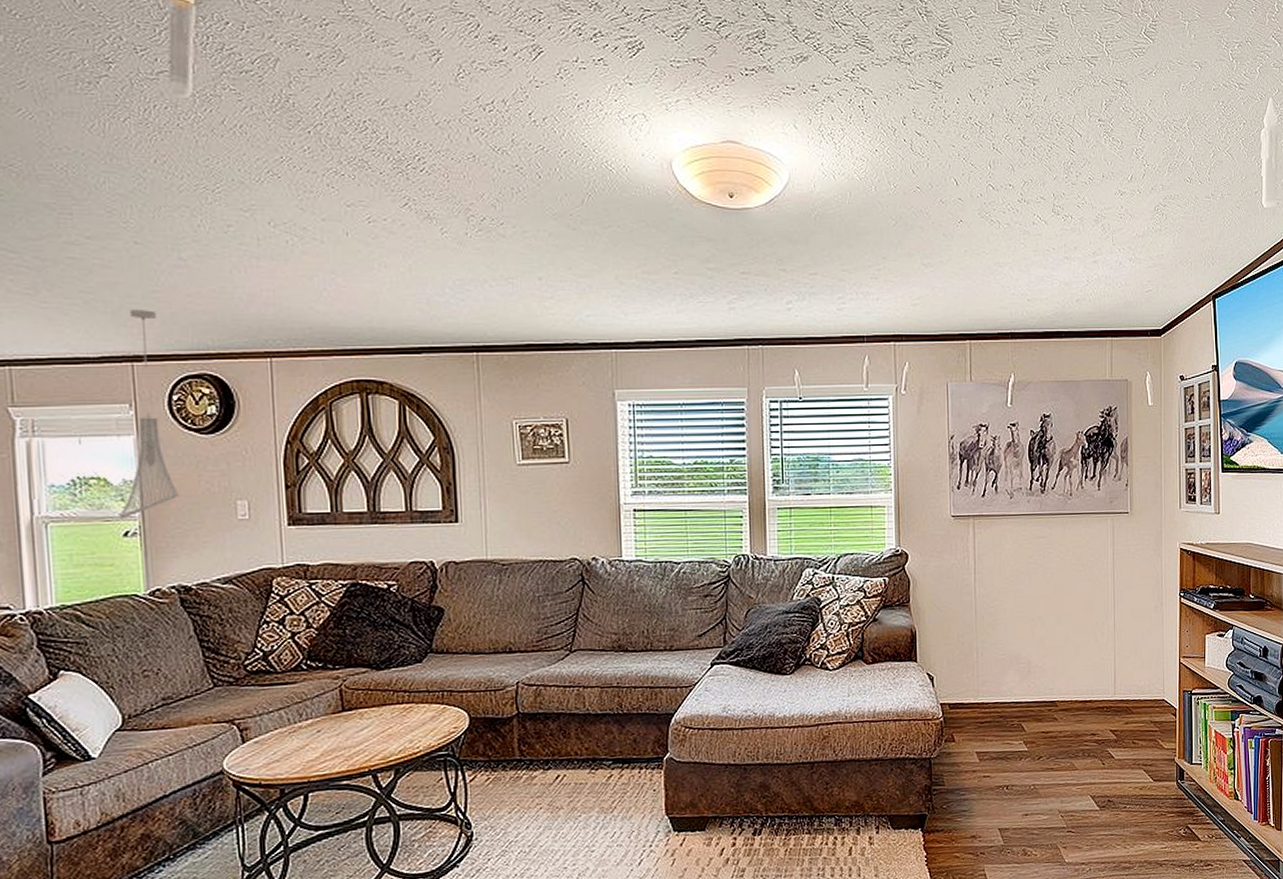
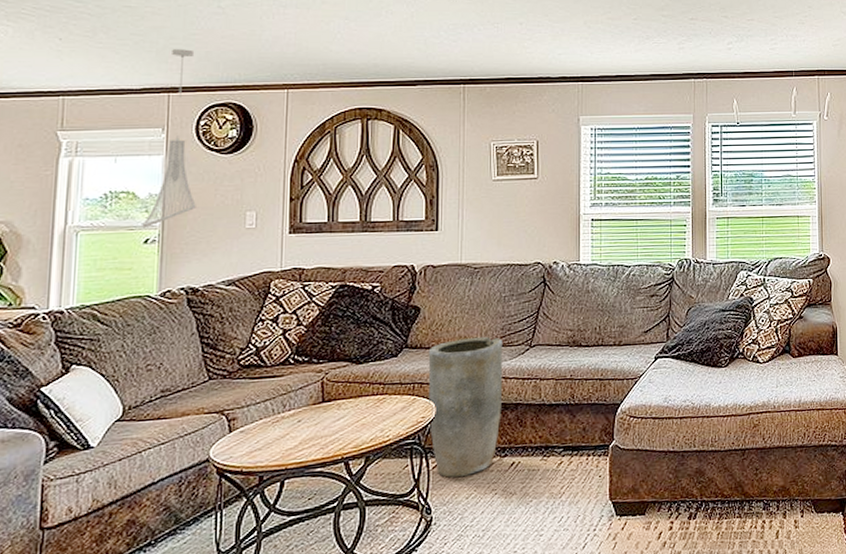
vase: none [456,640,542,791] -> present [428,336,502,478]

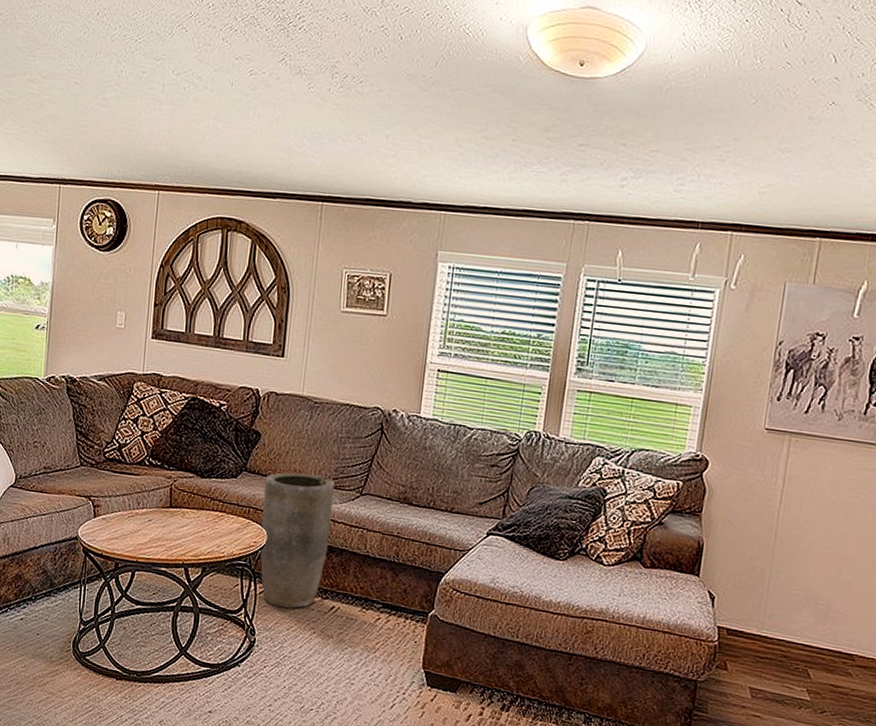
pendant light: present [142,49,196,229] -> none [34,140,83,315]

